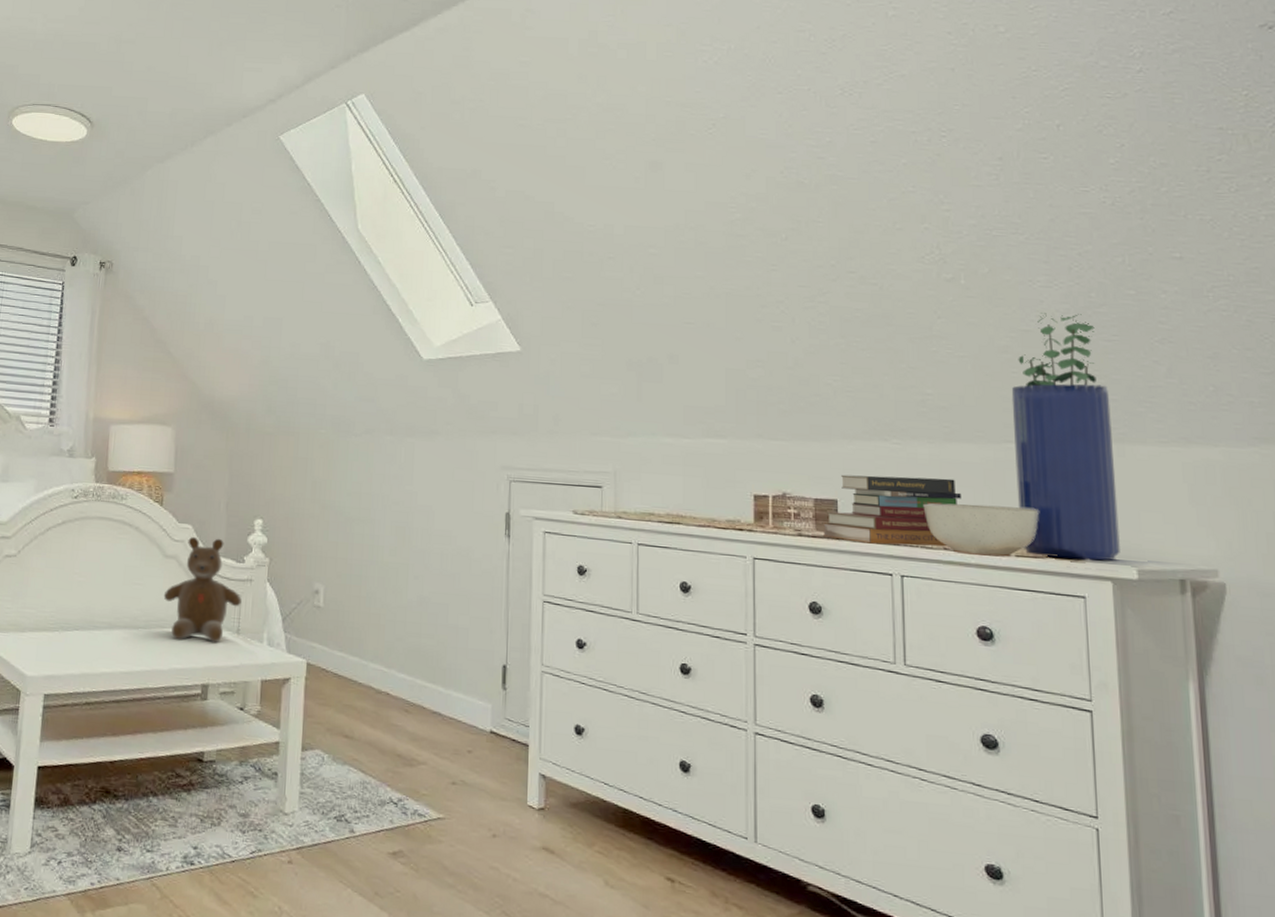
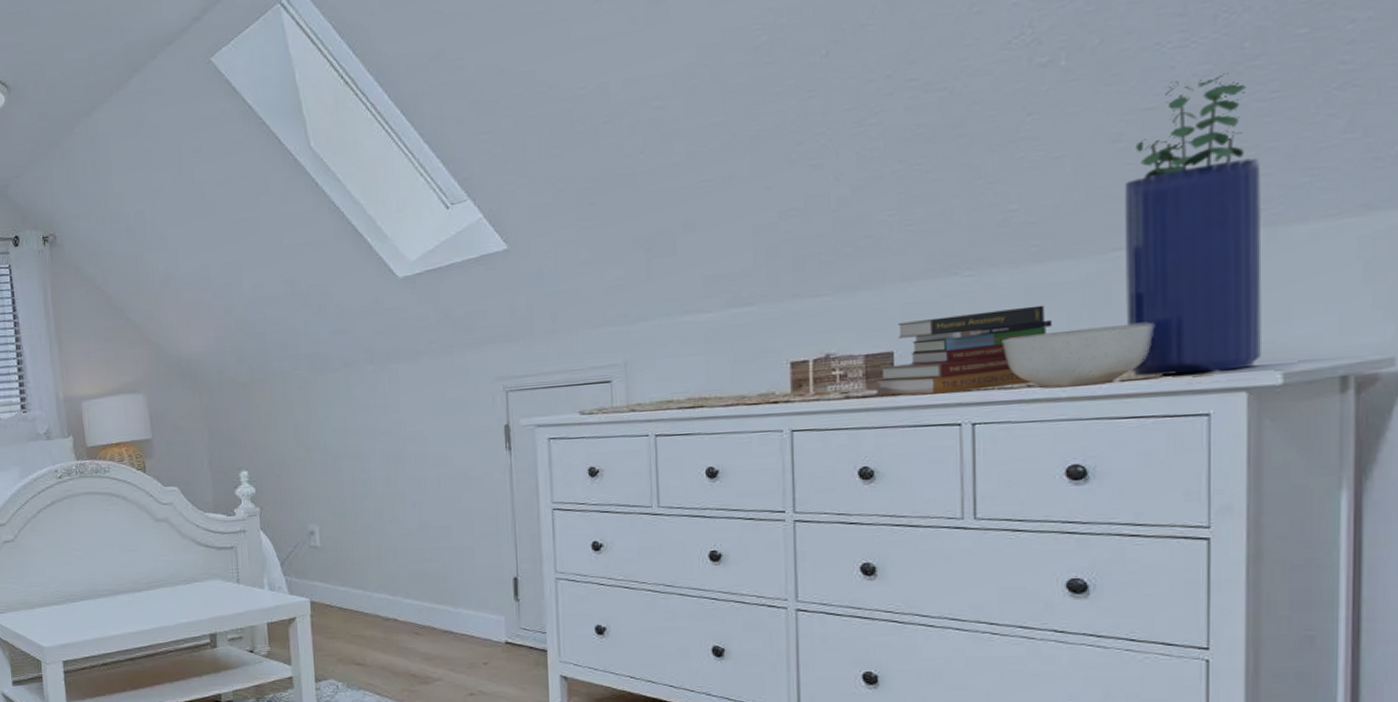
stuffed bear: present [163,537,242,642] -> none [160,495,238,596]

